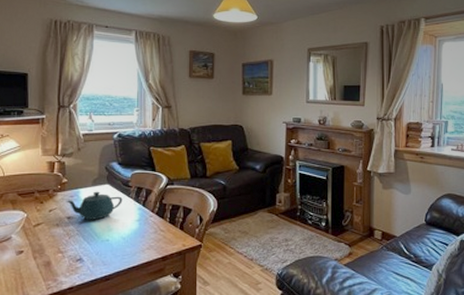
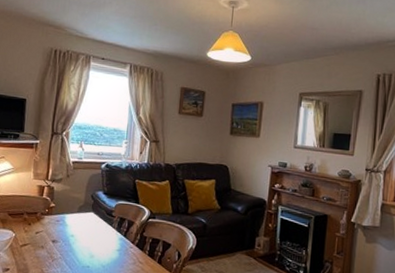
teapot: present [66,191,123,220] -> none [52,218,106,246]

